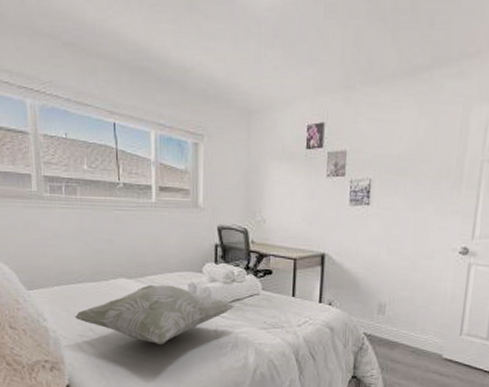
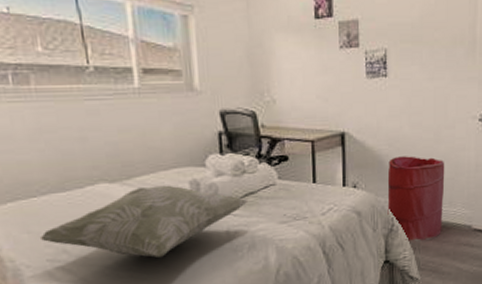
laundry hamper: none [359,280,420,363] -> present [387,156,445,242]

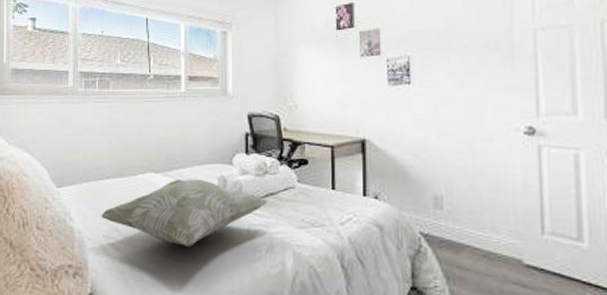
laundry hamper: present [387,156,445,242] -> none [413,168,484,271]

